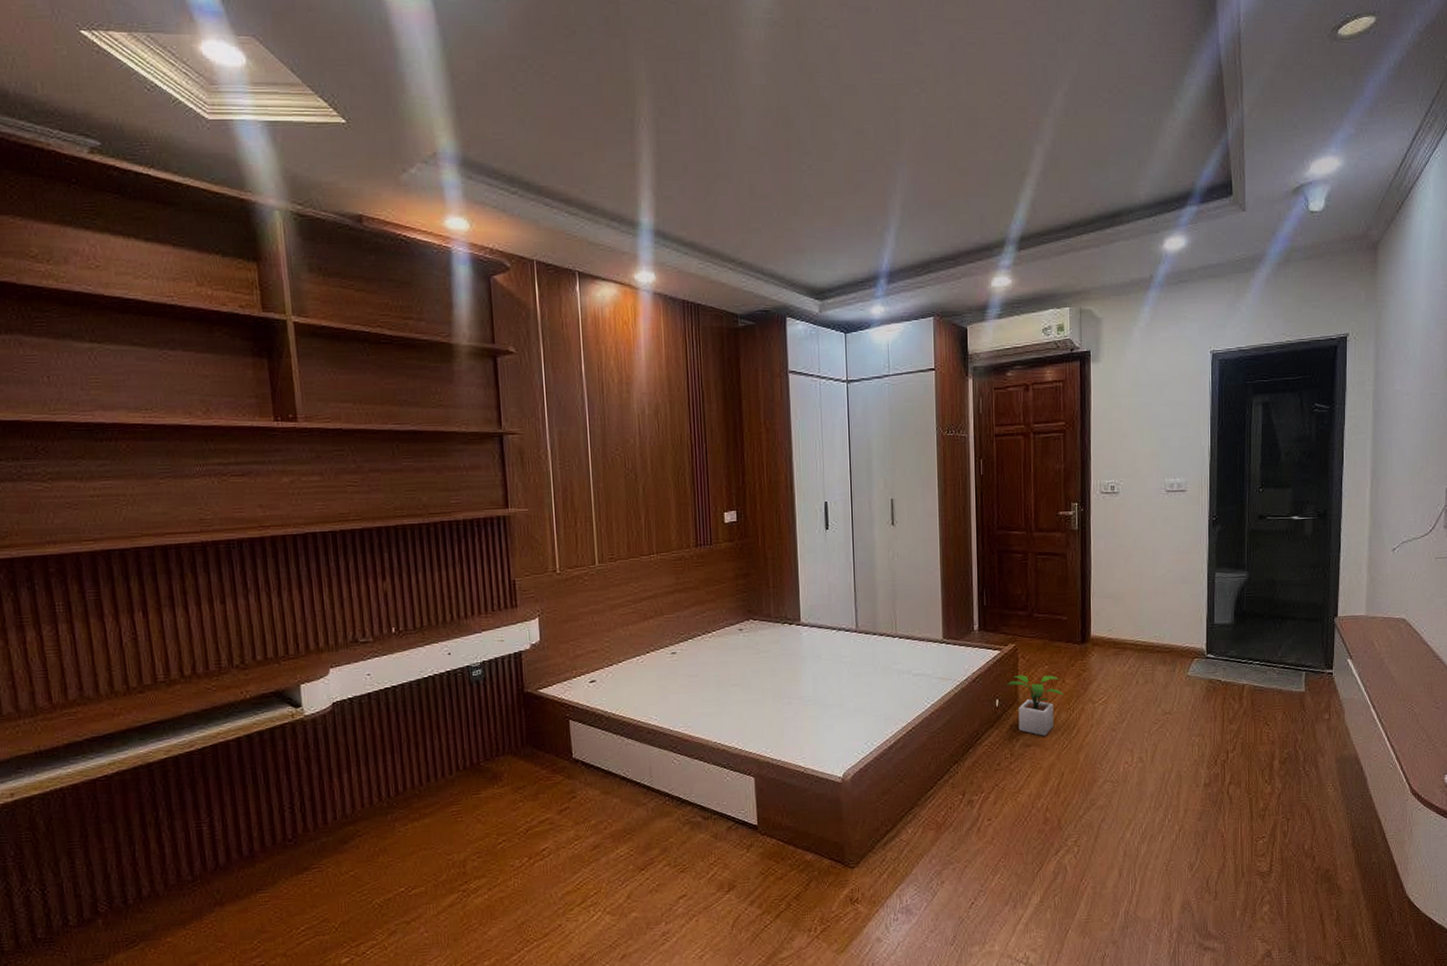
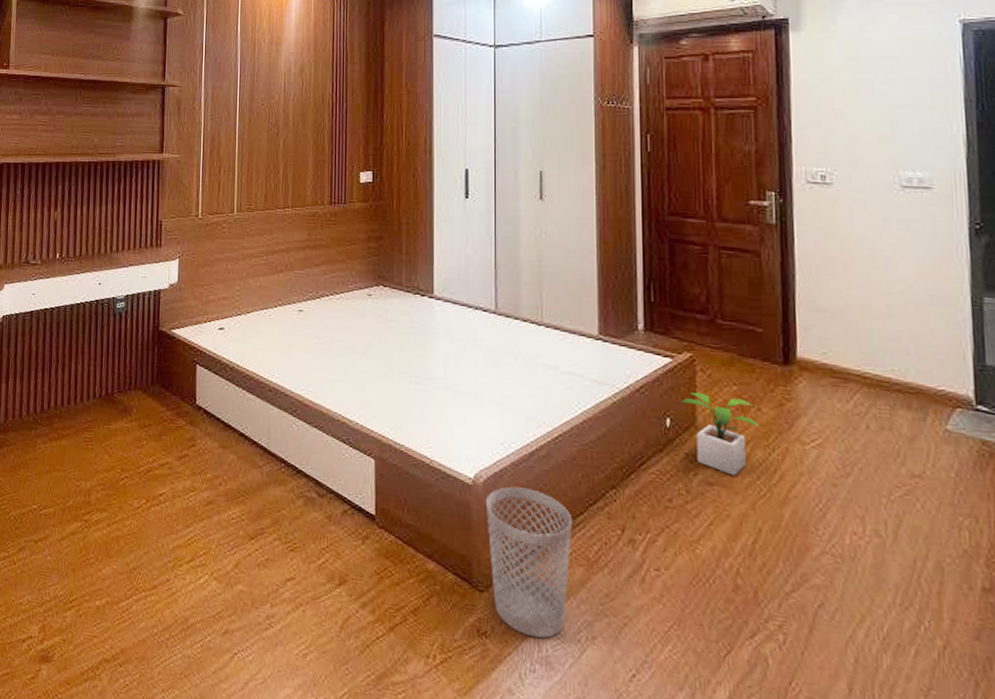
wastebasket: none [854,776,925,894] -> present [487,486,573,639]

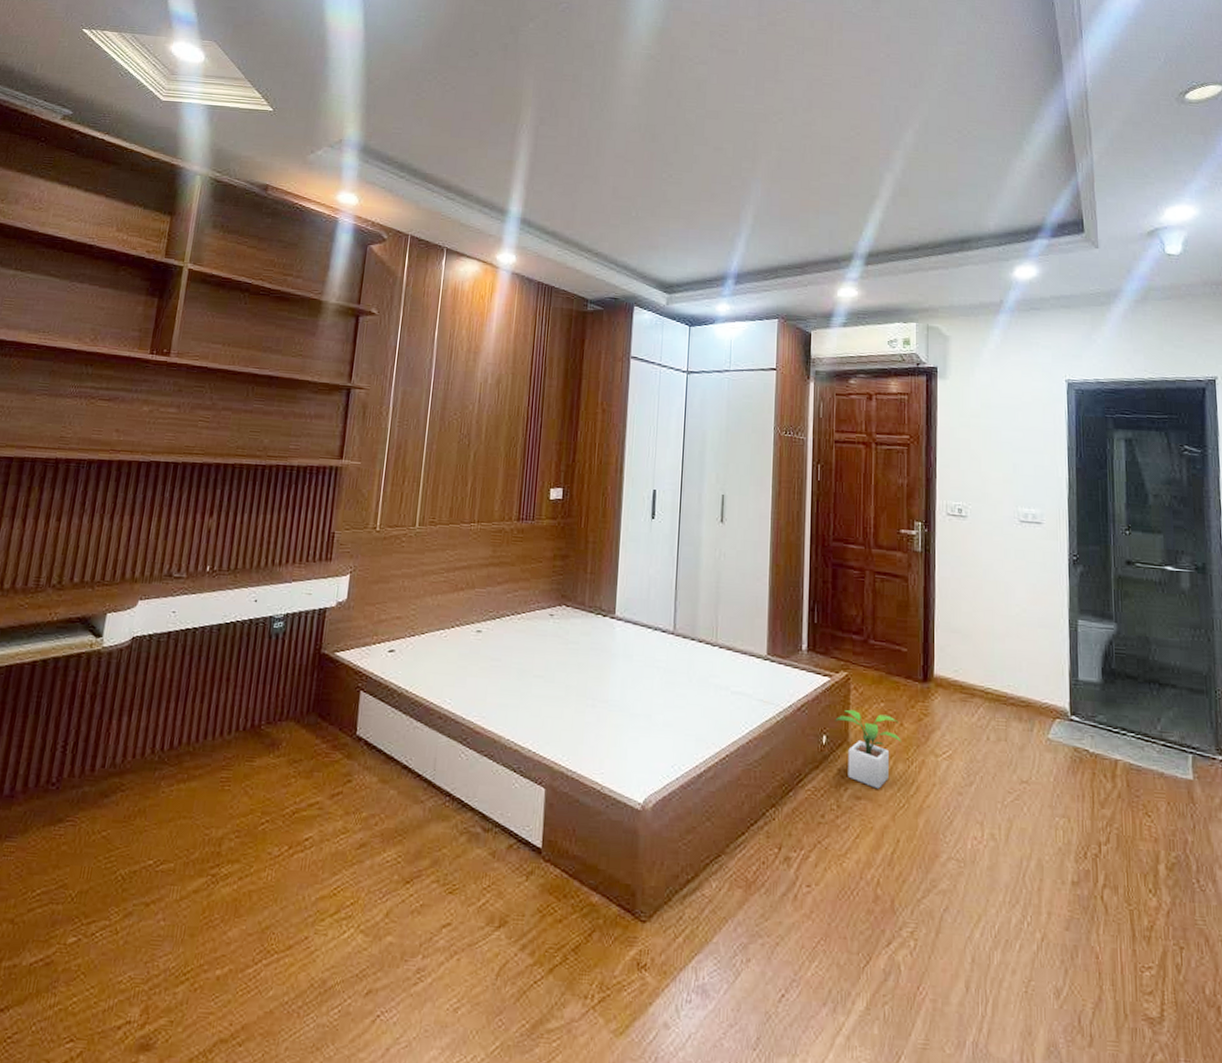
wastebasket: present [487,486,573,639] -> none [653,810,734,967]

